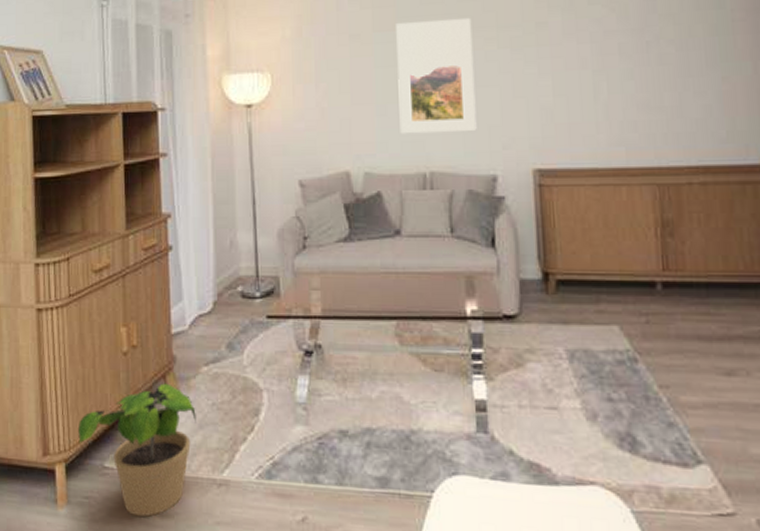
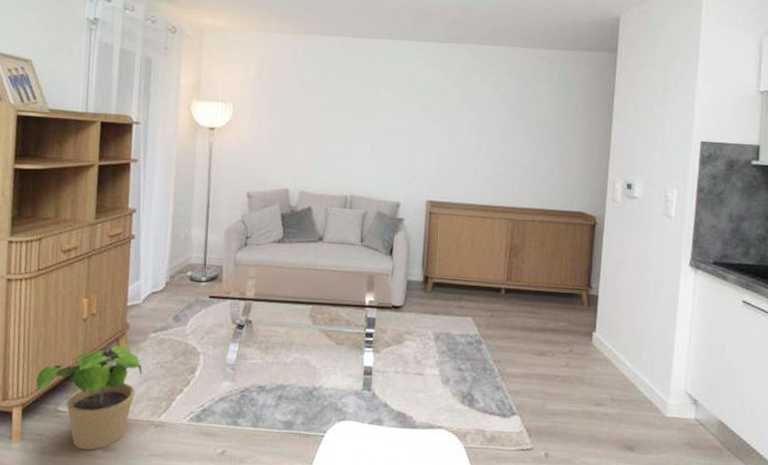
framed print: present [396,17,477,134] -> none [331,78,395,167]

